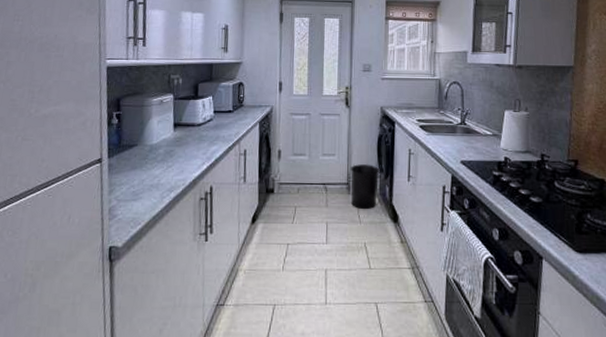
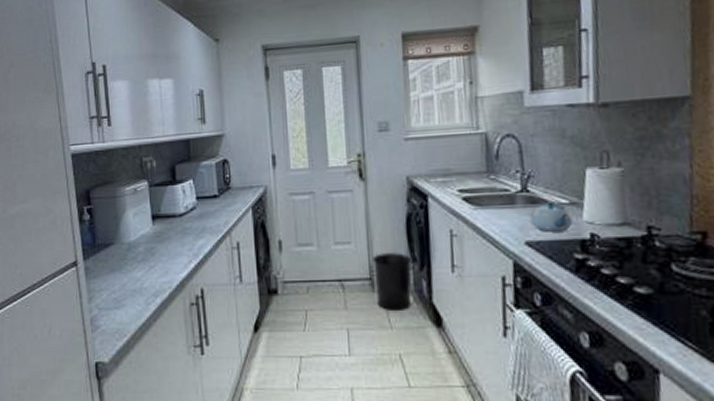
teapot: none [465,132,494,155] -> present [529,200,574,232]

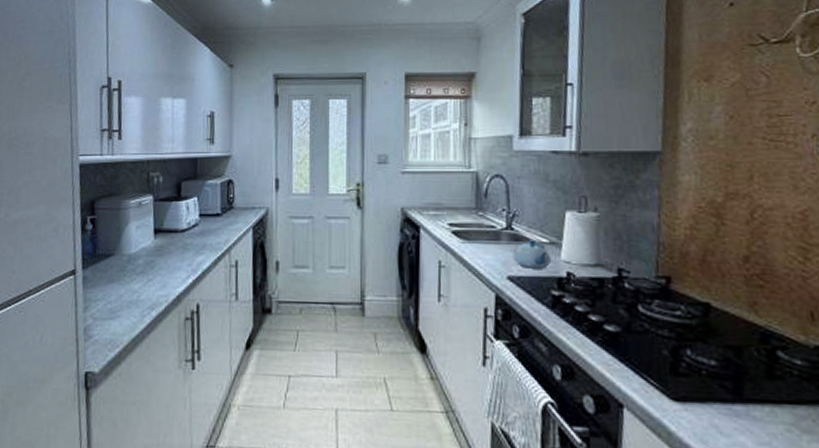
waste bin: present [373,253,412,310] -> none [365,279,402,336]

